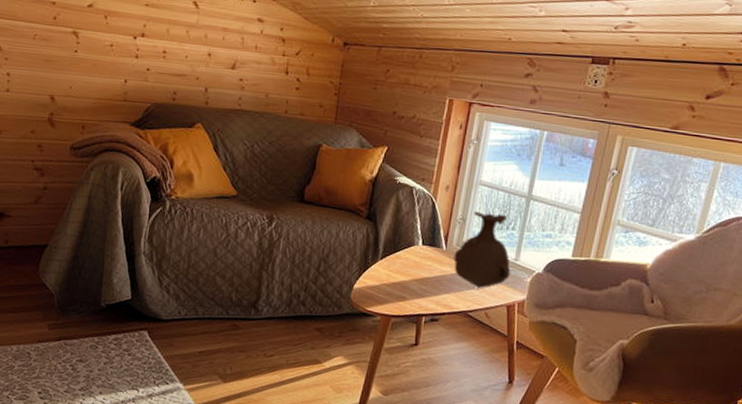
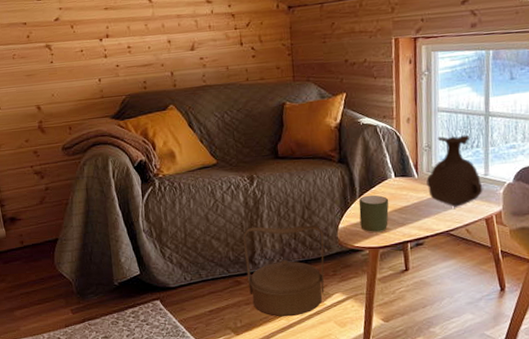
basket: none [246,270,337,373] -> present [242,225,325,316]
mug: none [376,258,412,301] -> present [358,195,389,233]

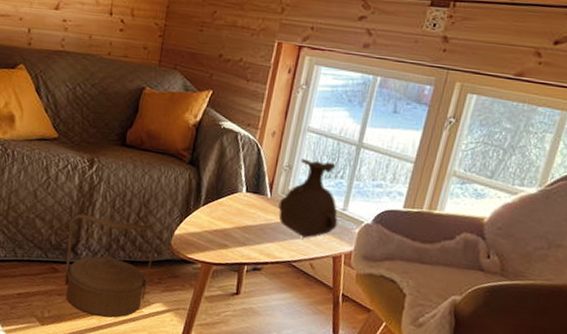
mug: present [358,195,389,233] -> none [198,205,235,249]

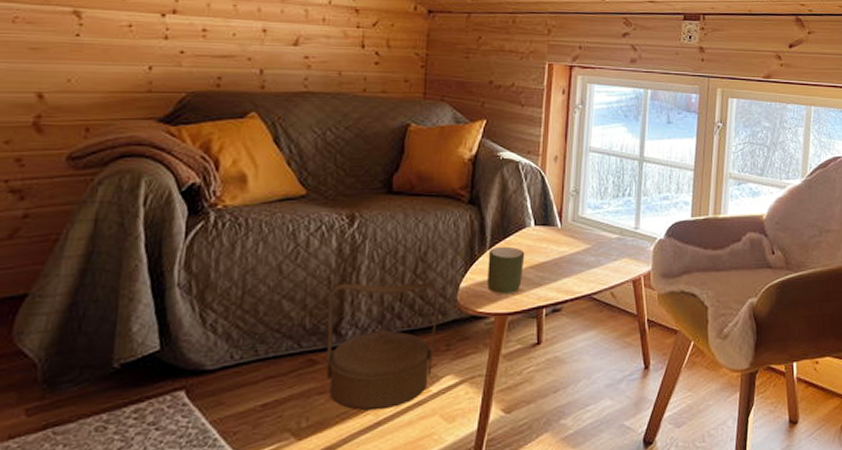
mug: none [198,205,235,249] -> present [487,246,525,295]
vase: present [278,158,338,238] -> none [570,180,632,265]

